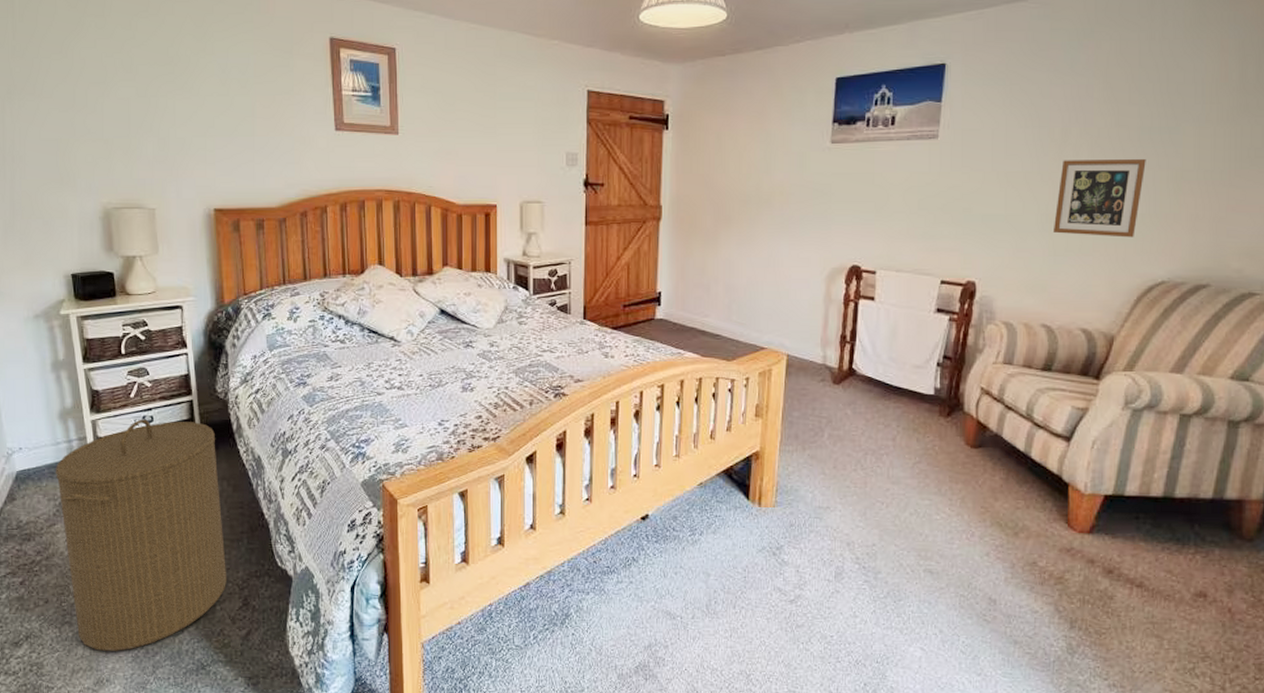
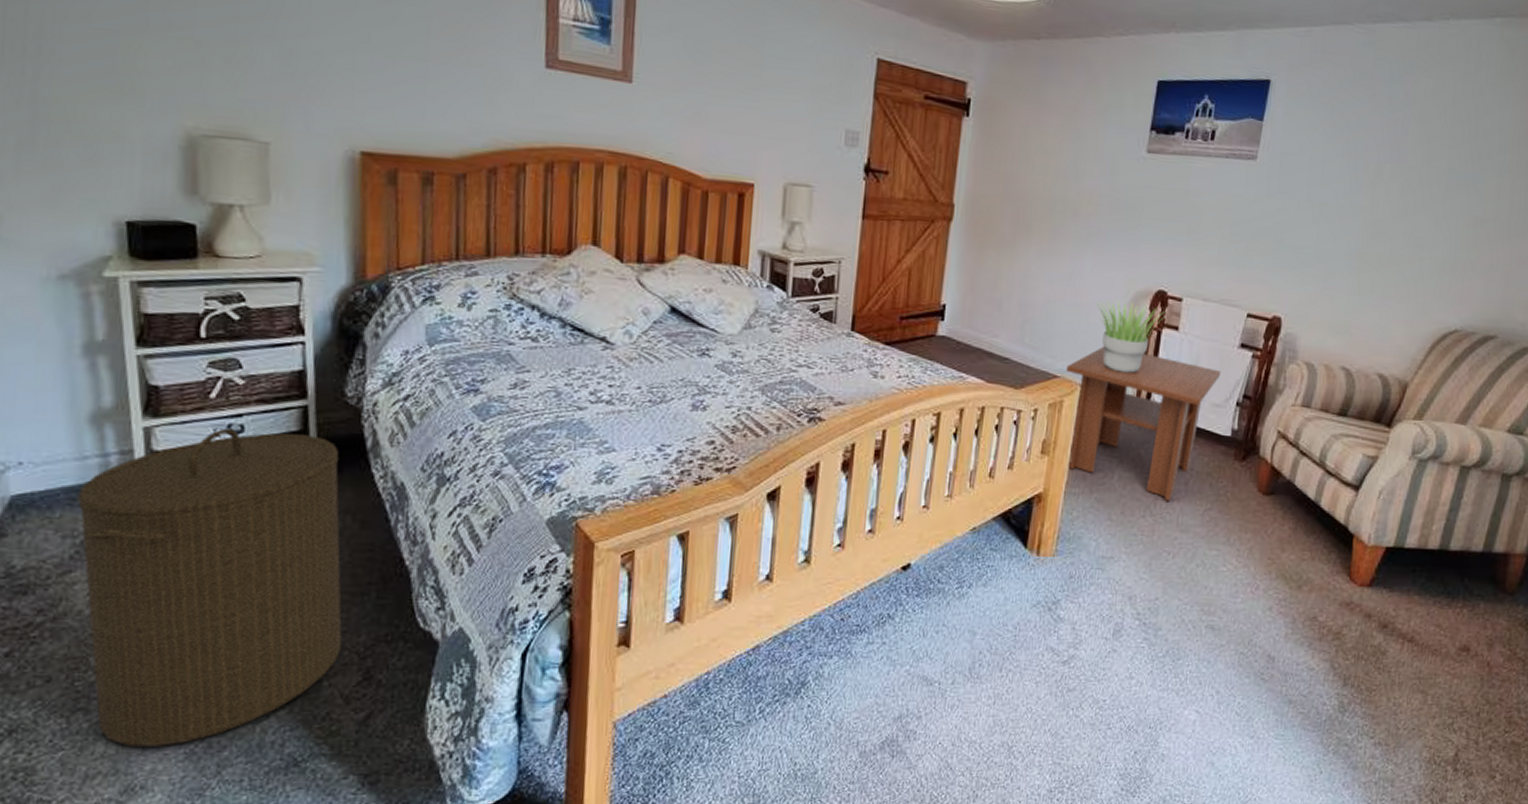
coffee table: none [773,319,920,455] -> present [1067,346,1221,501]
potted plant: none [795,278,861,341] -> present [1096,300,1165,373]
picture frame: present [1052,159,1146,238] -> none [1359,196,1451,283]

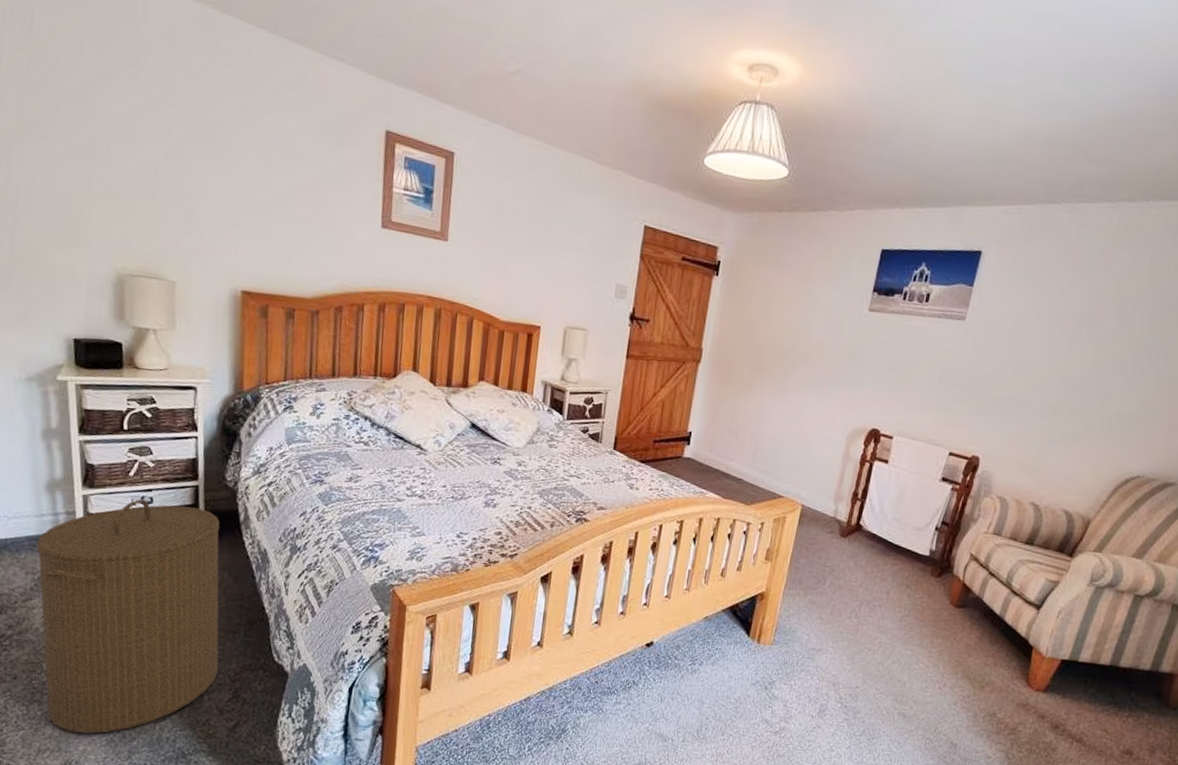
coffee table: present [1067,346,1221,501] -> none [787,473,924,606]
potted plant: present [1096,300,1165,373] -> none [818,435,877,497]

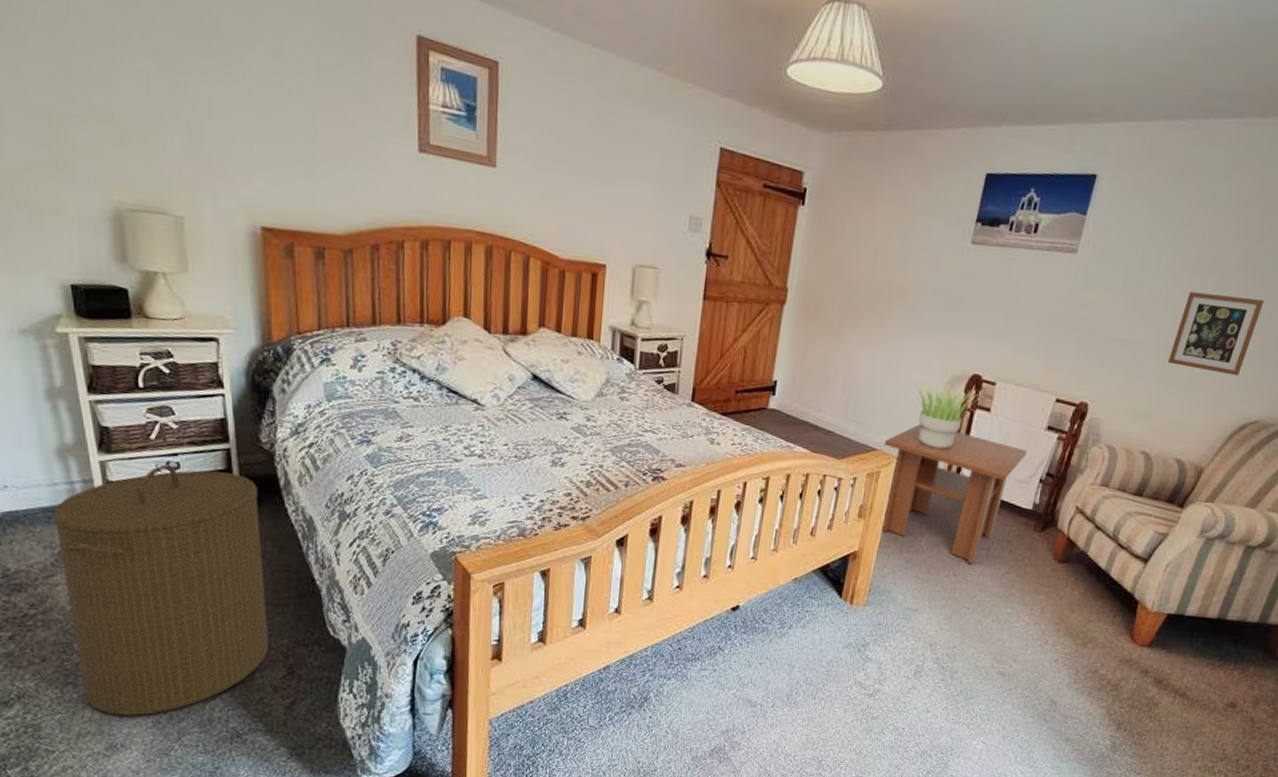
coffee table: none [787,473,924,606] -> present [881,423,1028,564]
potted plant: none [818,435,877,497] -> present [915,382,979,449]
picture frame: none [1052,356,1141,434] -> present [1167,291,1264,376]

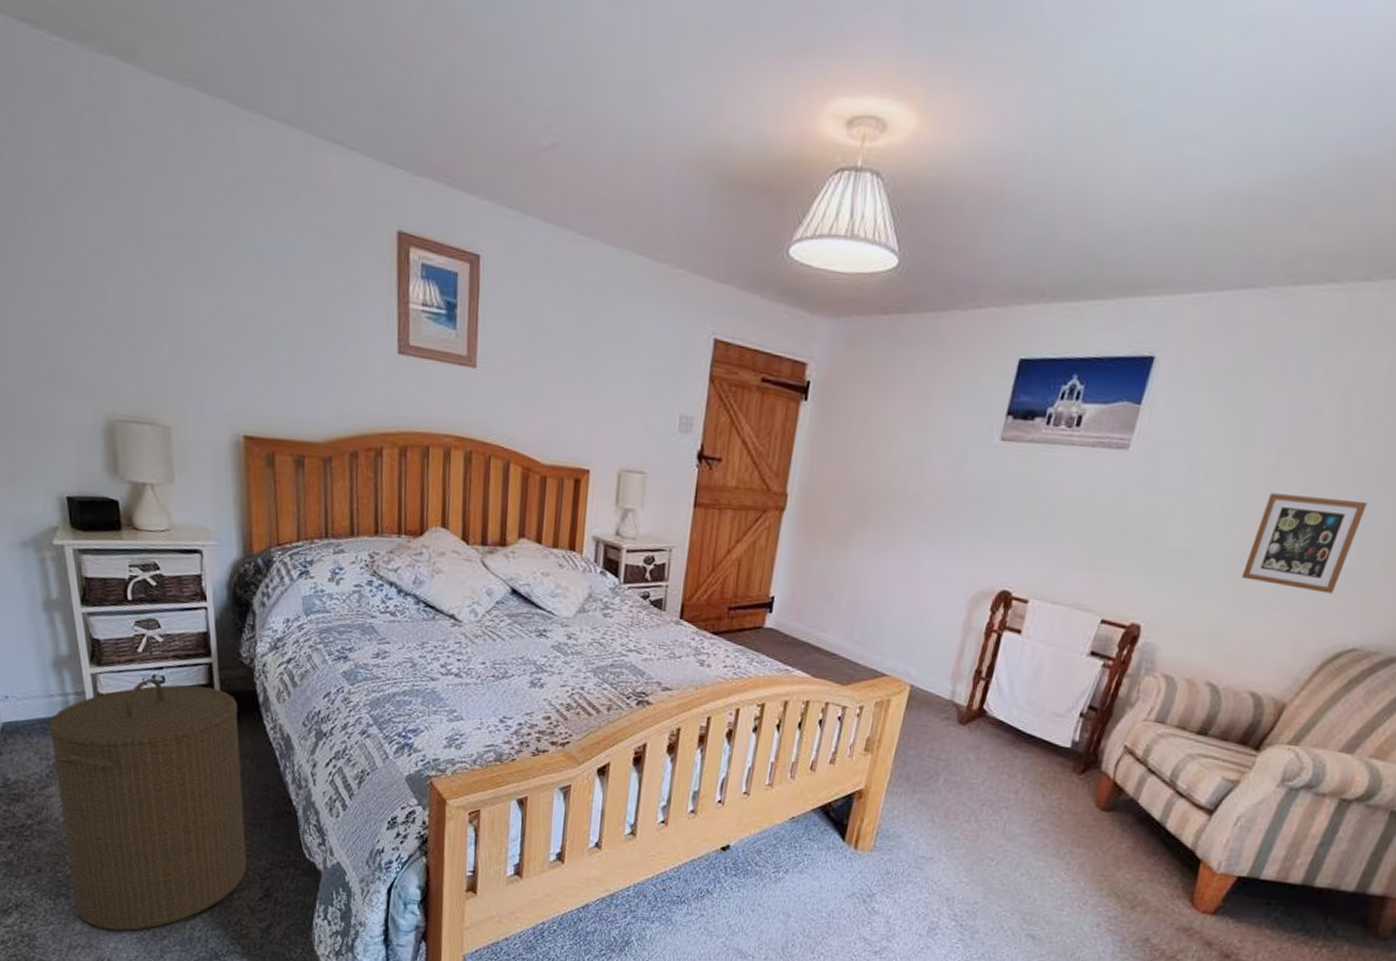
coffee table: present [881,423,1028,564] -> none [891,646,1066,808]
potted plant: present [915,382,979,449] -> none [932,599,1007,676]

